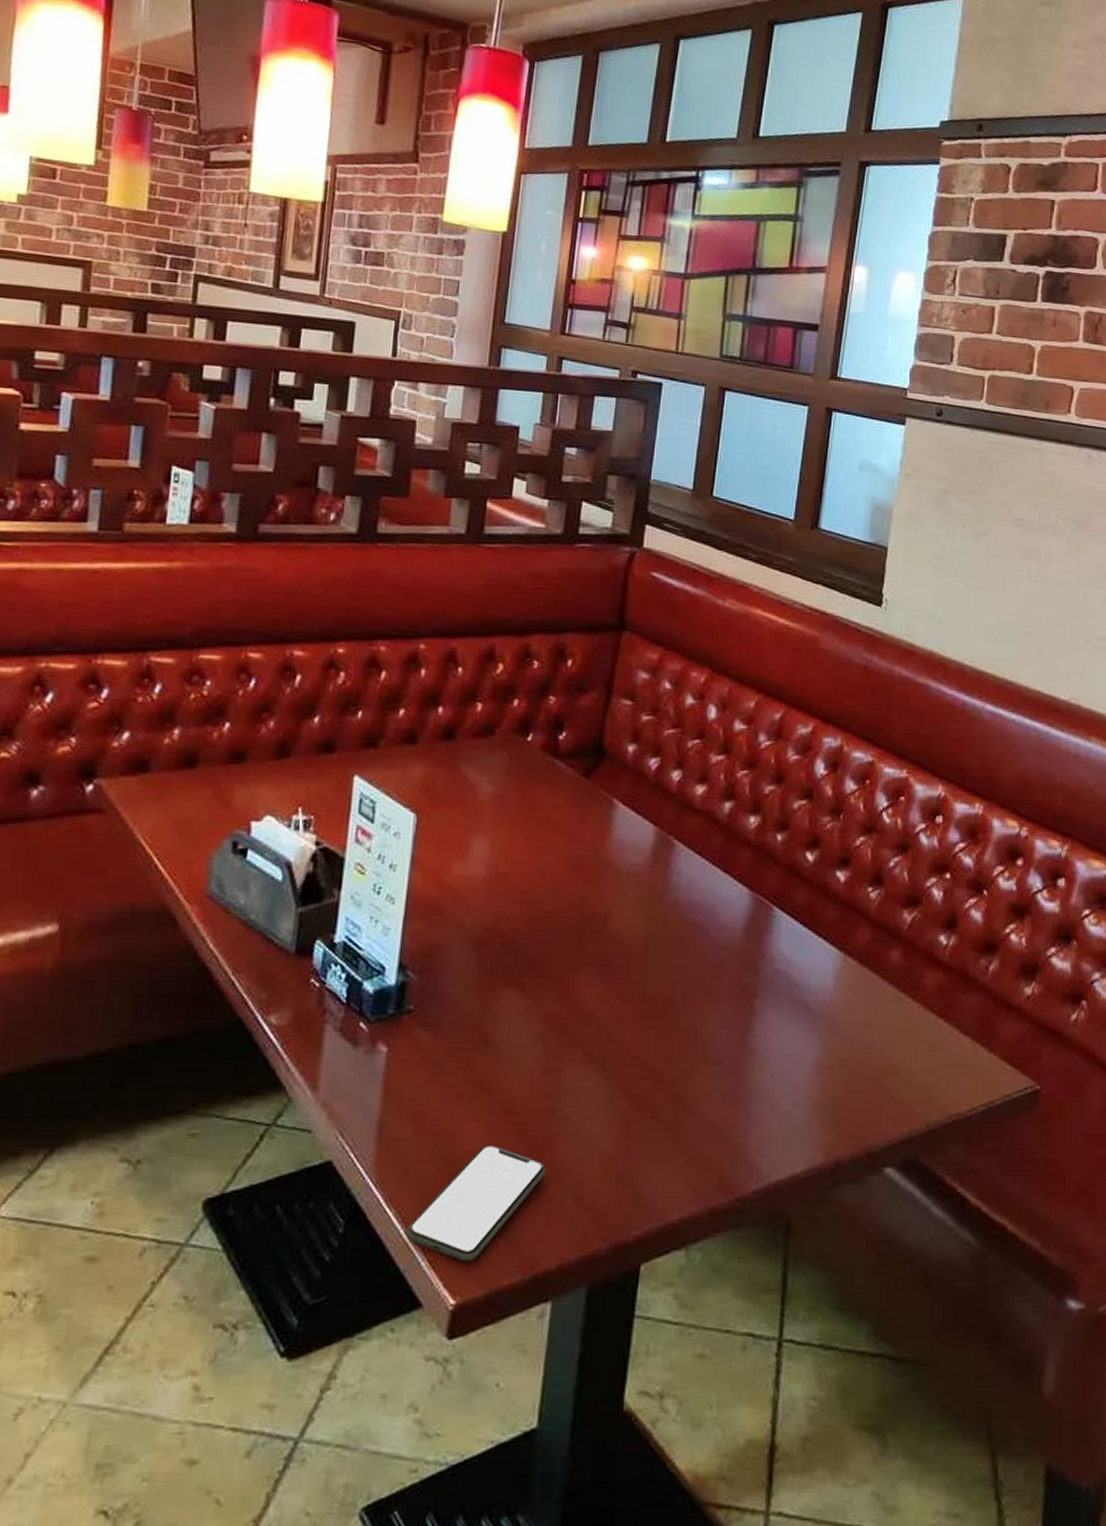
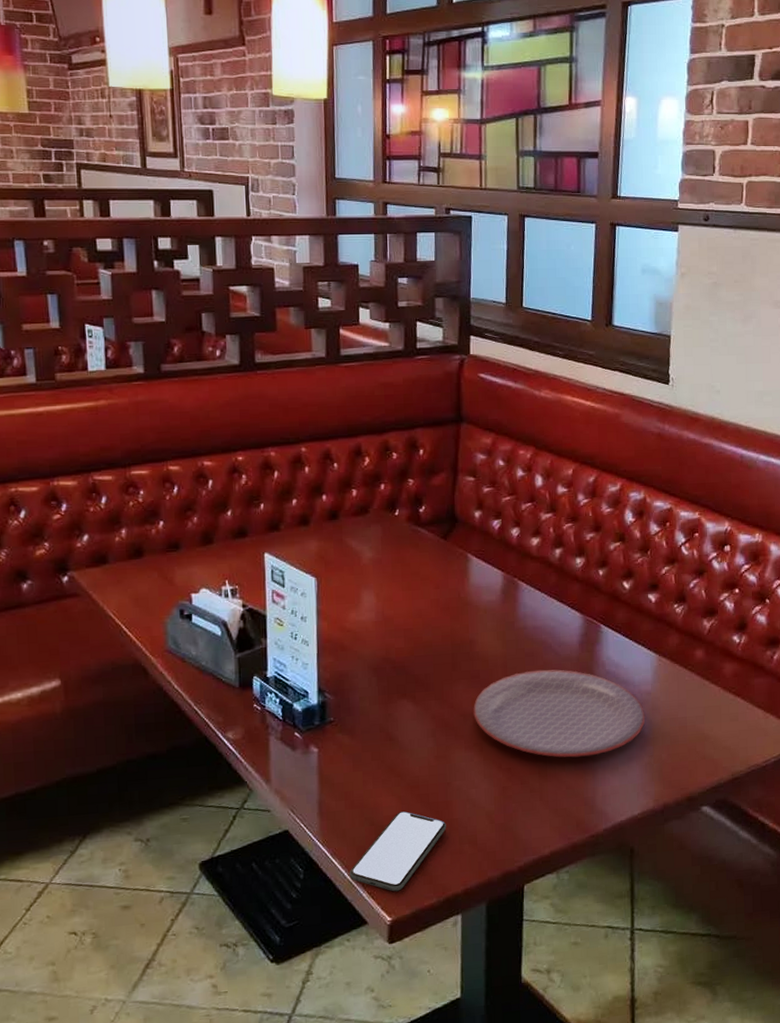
plate: none [598,961,821,1086] -> present [473,669,645,758]

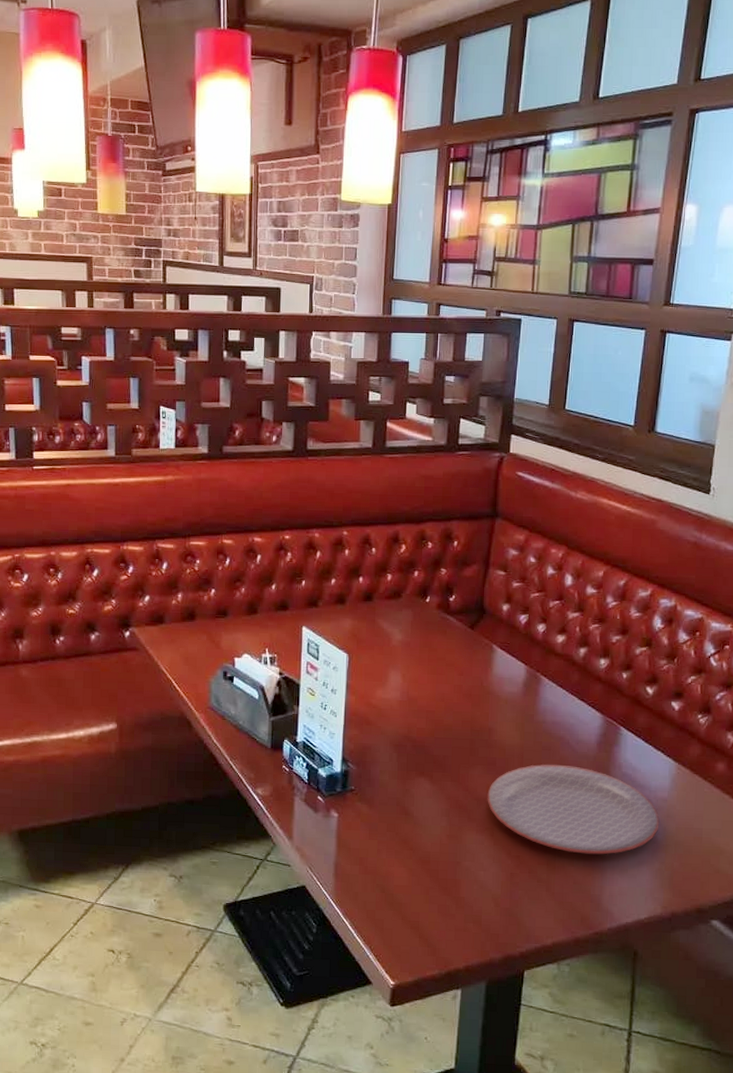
smartphone: present [349,811,447,892] -> none [358,883,453,958]

